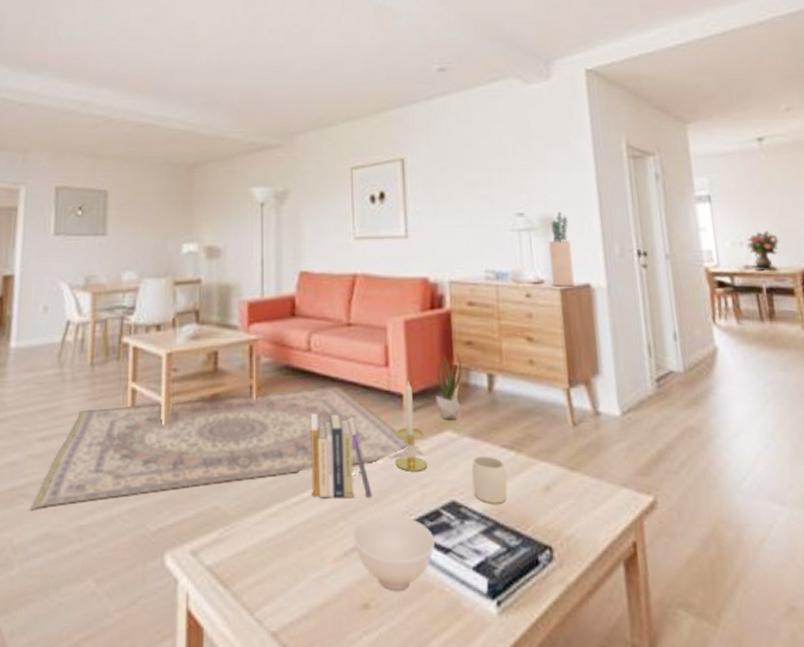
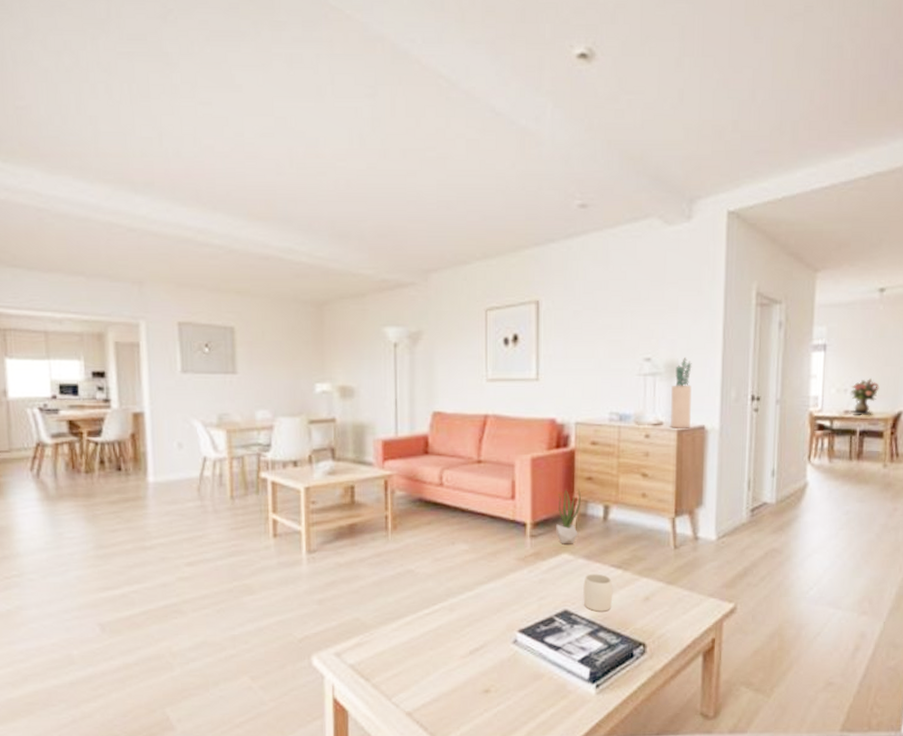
area rug: present [29,387,426,511] -> none [183,517,544,624]
books: present [310,413,372,499] -> none [442,539,496,610]
bowl: present [351,514,435,590] -> none [476,621,547,679]
candle: present [396,381,428,471] -> none [518,512,545,587]

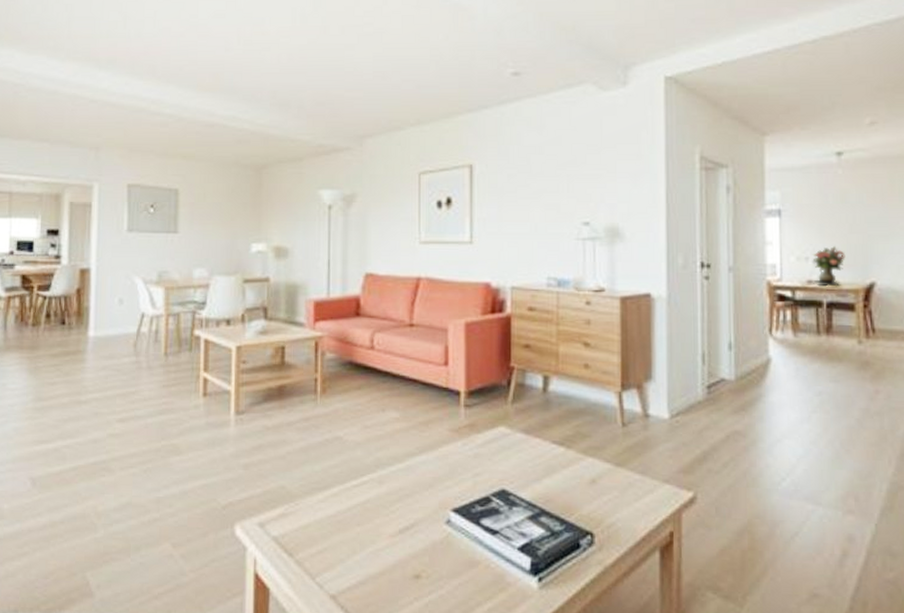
potted plant: present [556,489,581,545] -> none [492,357,518,417]
mug: present [583,573,613,612] -> none [522,450,555,493]
vase: present [669,357,692,428] -> none [612,222,635,296]

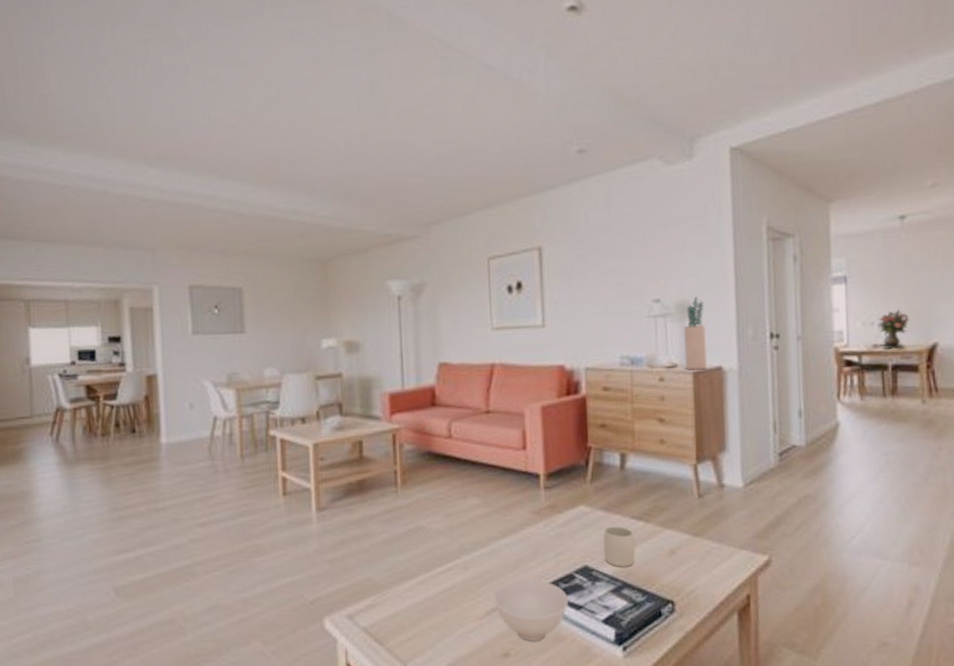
bowl: none [406,498,483,565] -> present [493,579,568,641]
mug: none [522,450,555,493] -> present [603,526,636,567]
vase: none [612,222,635,296] -> present [684,296,707,370]

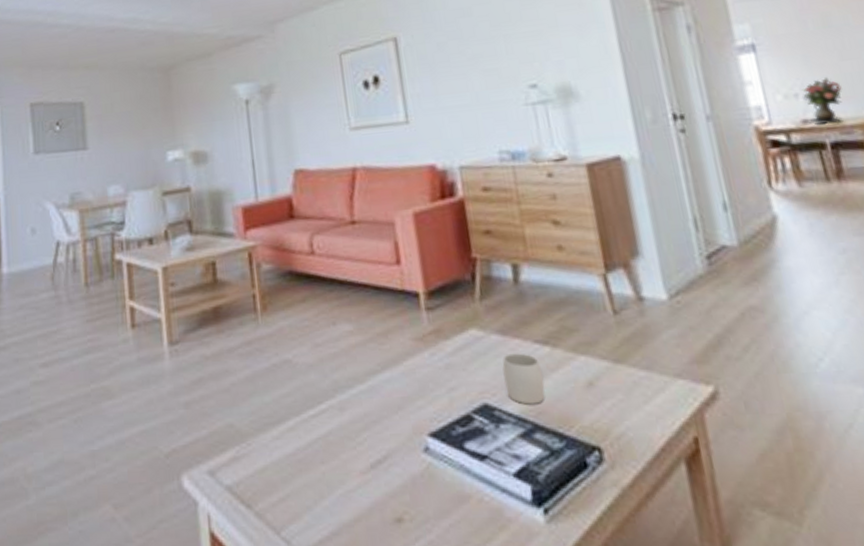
bowl: present [493,579,568,641] -> none [377,421,469,502]
vase: present [684,296,707,370] -> none [568,78,602,163]

